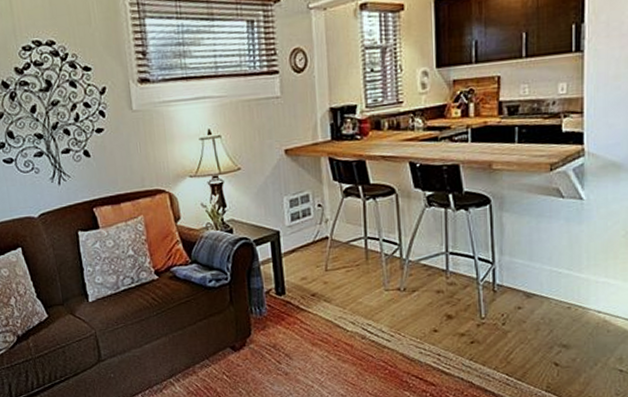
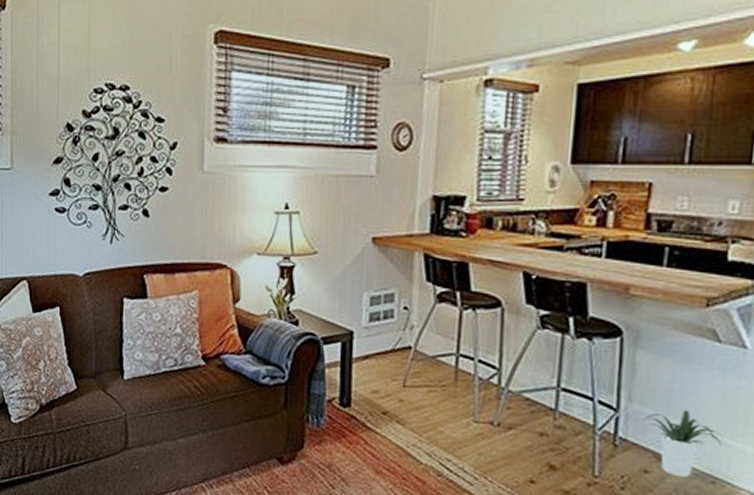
potted plant: none [513,254,573,308] -> present [643,409,723,477]

